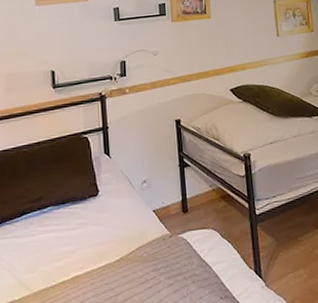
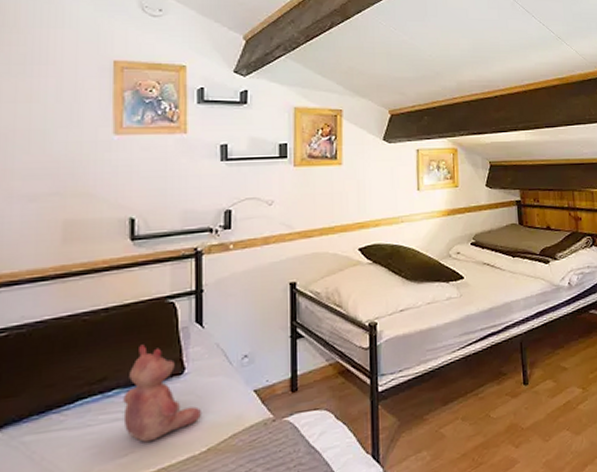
teddy bear: none [55,171,113,250] -> present [123,344,201,442]

